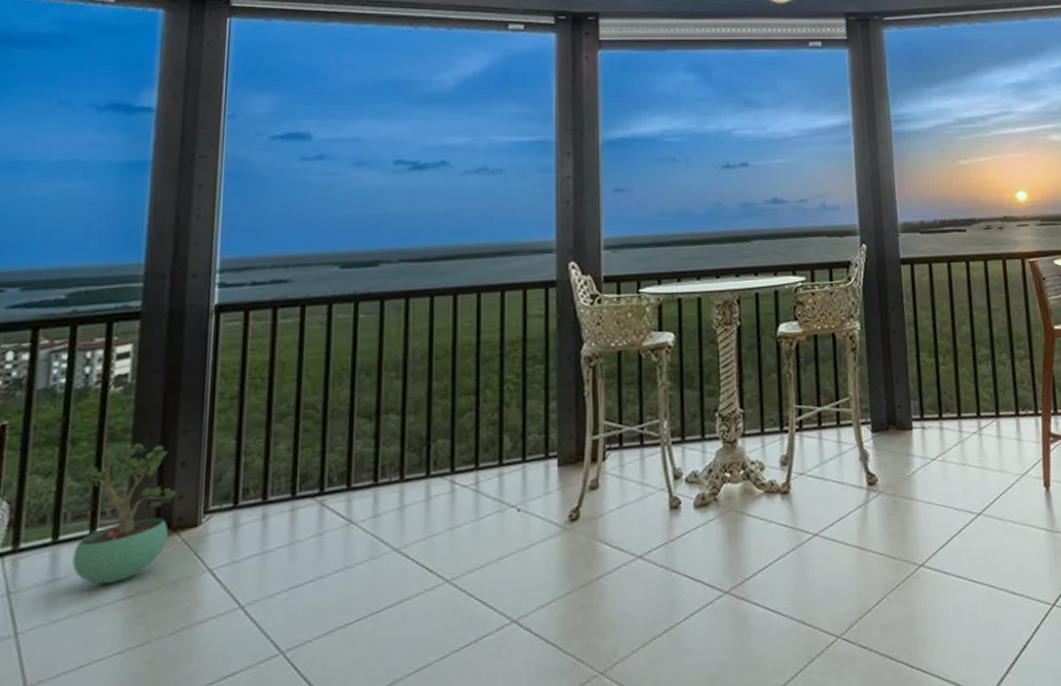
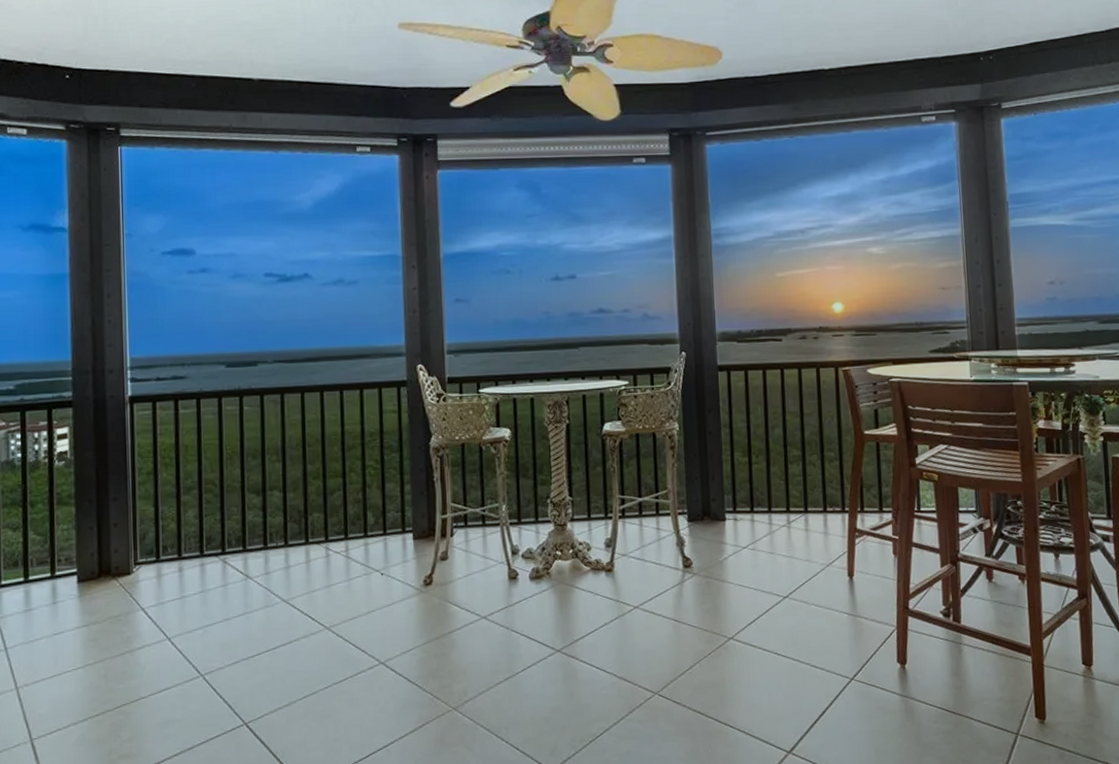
potted plant: present [72,443,178,585] -> none [40,507,114,615]

